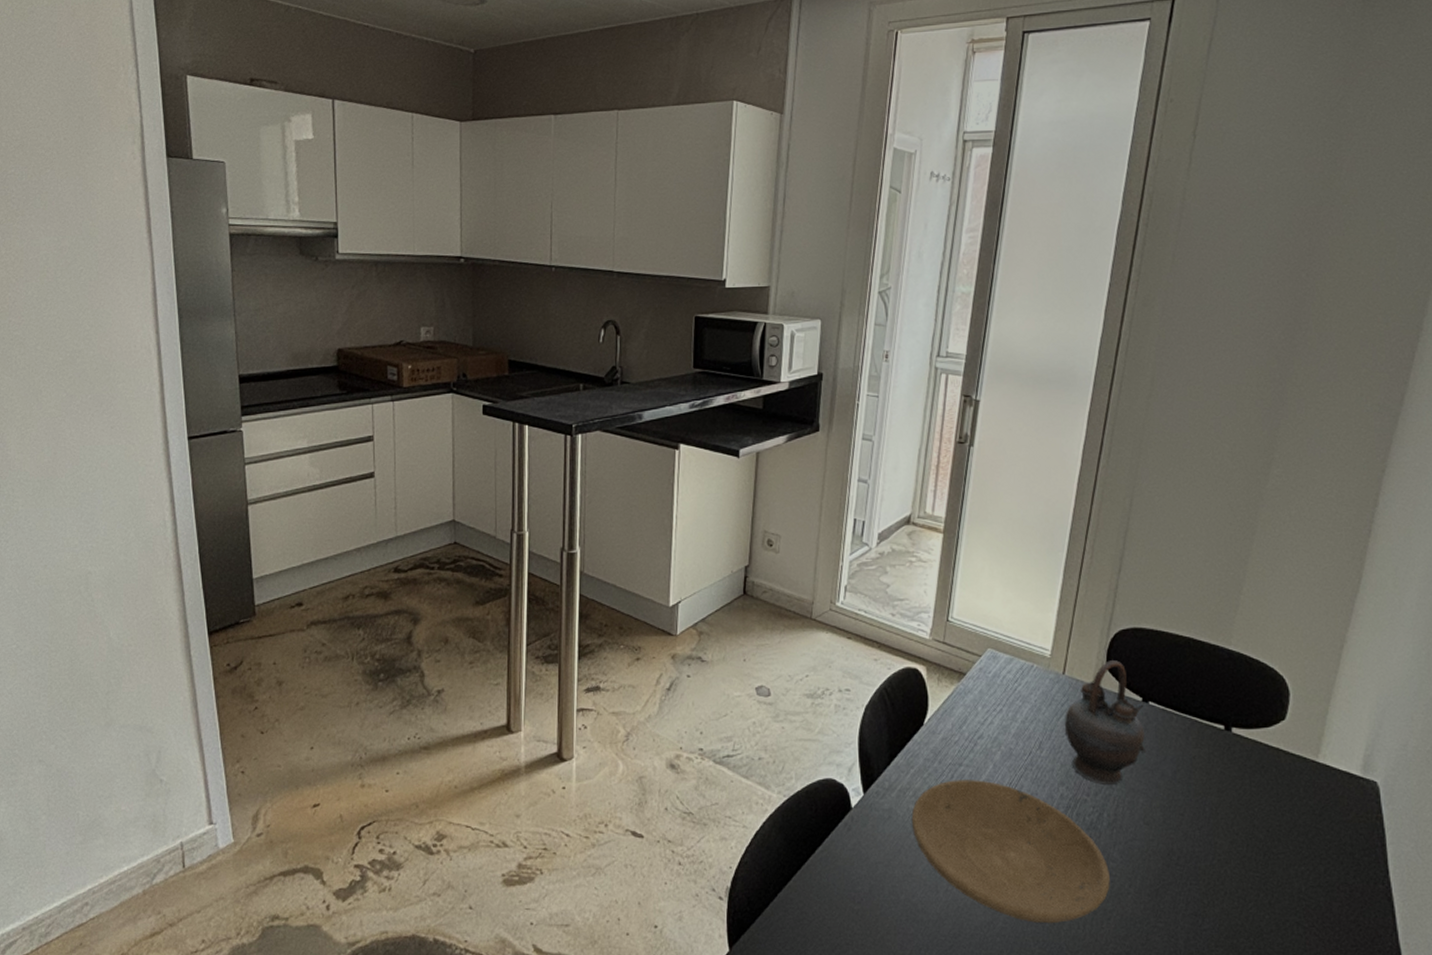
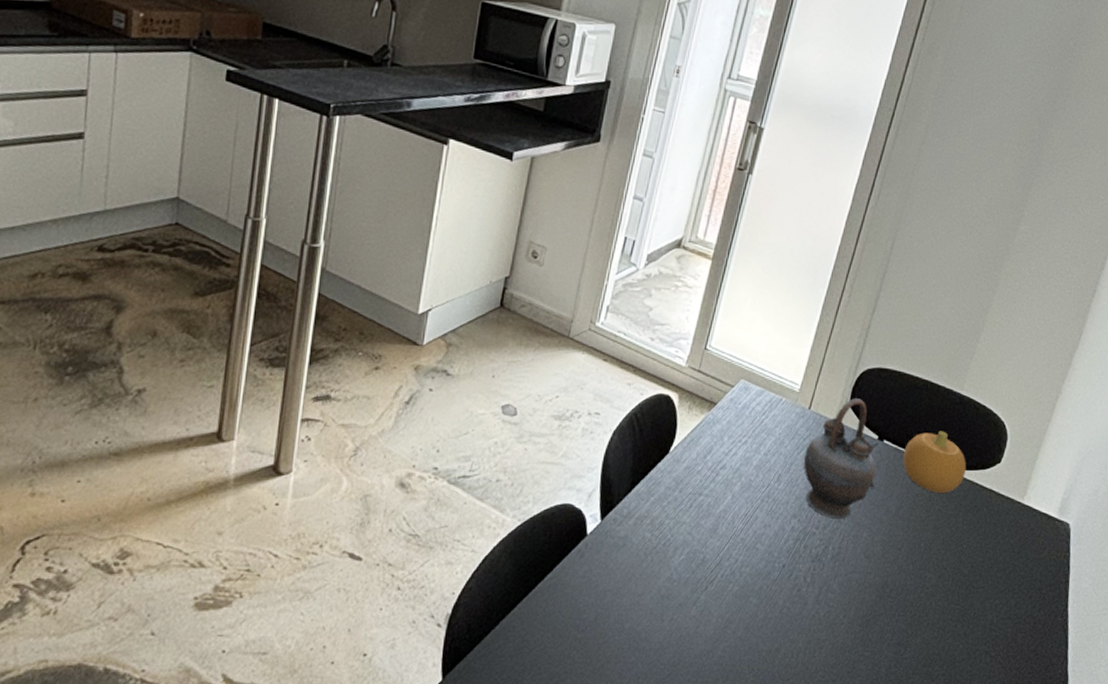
plate: present [911,780,1110,924] -> none [645,509,828,653]
fruit: none [1172,689,1247,754] -> present [902,431,967,493]

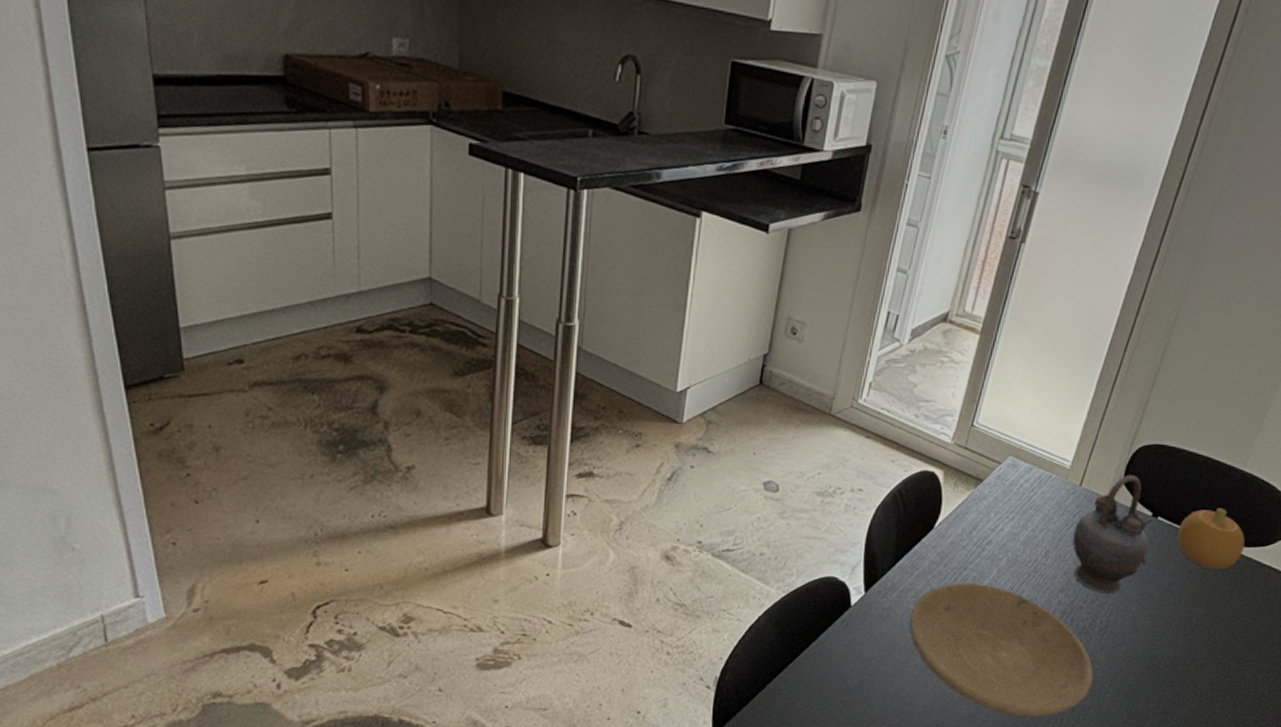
plate: none [645,509,828,653] -> present [909,583,1093,718]

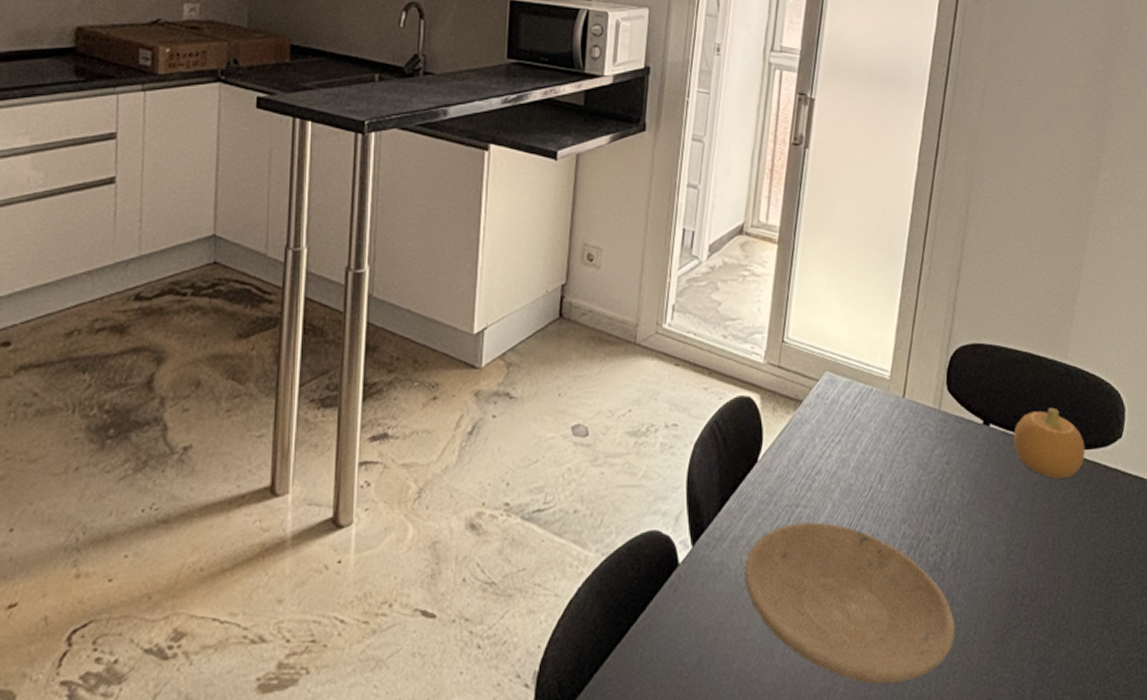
teapot: present [1072,475,1153,593] -> none [905,380,989,520]

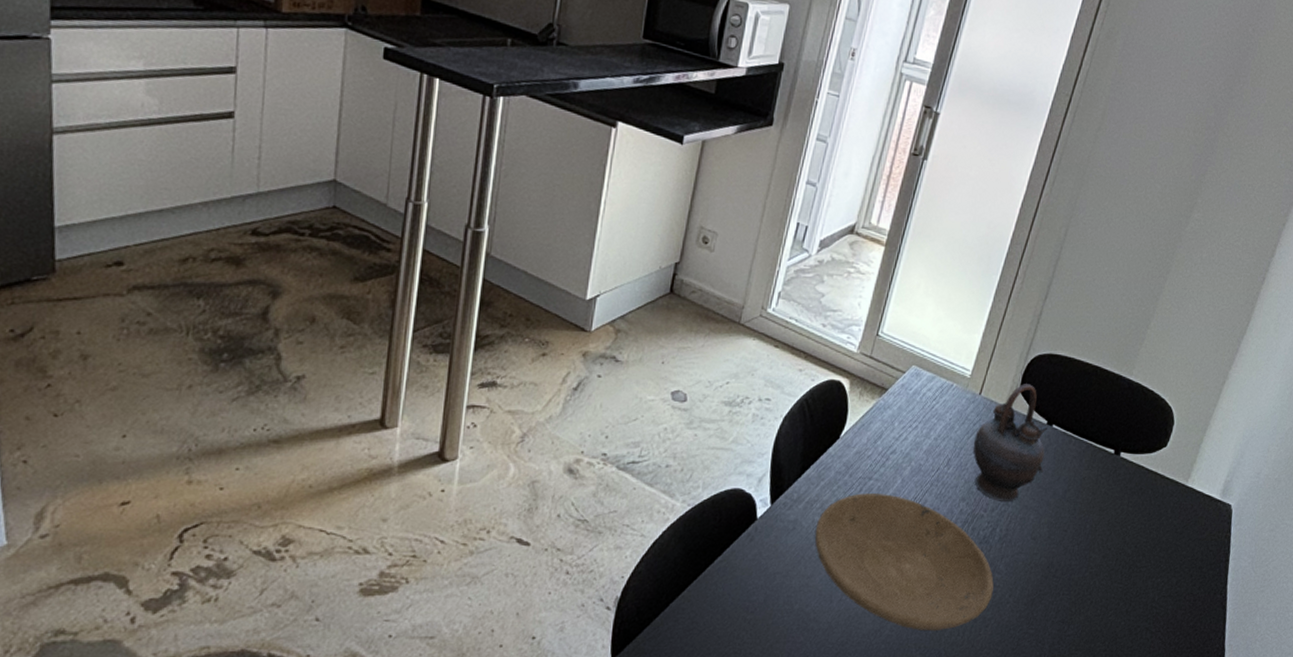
teapot: none [905,380,989,520] -> present [973,384,1048,502]
fruit: present [1013,407,1086,479] -> none [1071,415,1133,476]

